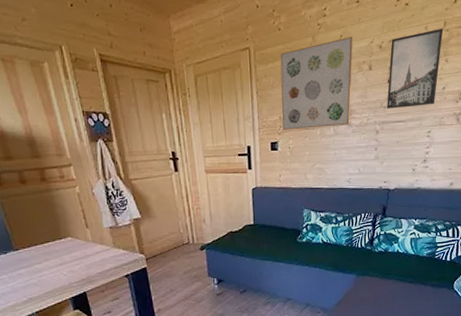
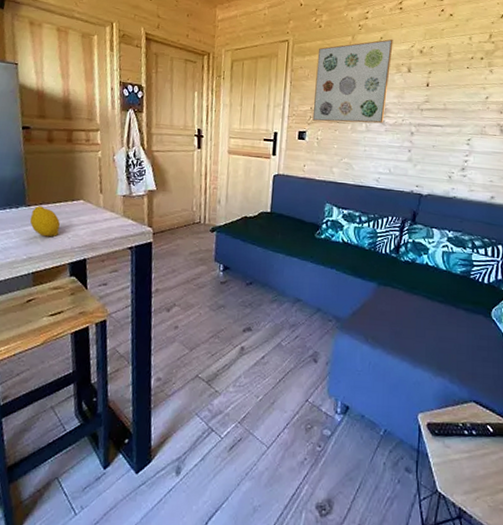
fruit: none [21,248,53,277] -> present [29,206,60,237]
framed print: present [387,28,444,109] -> none [424,40,489,113]

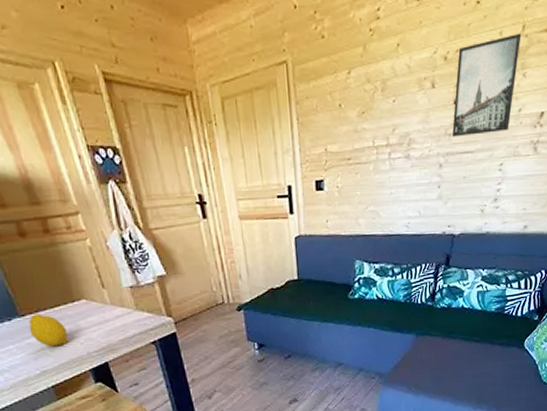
wall art: present [312,39,393,124] -> none [324,44,413,165]
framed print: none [424,40,489,113] -> present [452,33,522,137]

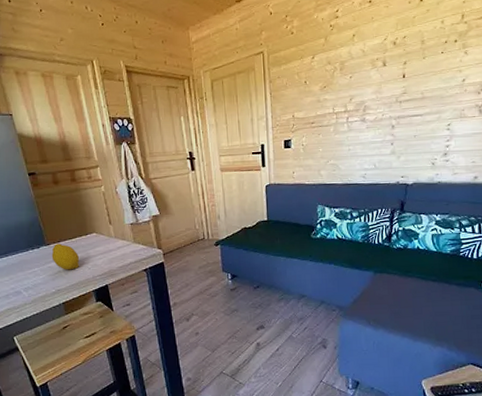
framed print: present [452,33,522,137] -> none [402,21,461,103]

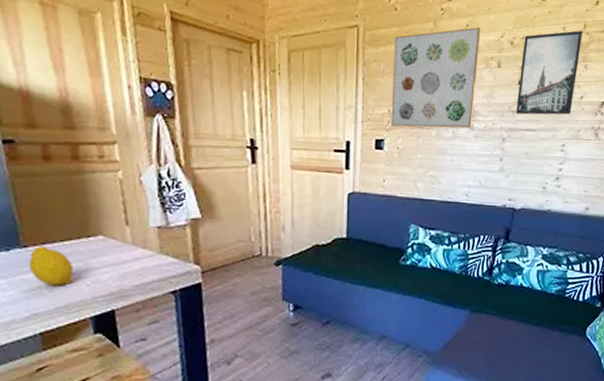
wall art: none [293,34,366,128] -> present [391,26,481,129]
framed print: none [402,21,461,103] -> present [516,30,583,115]

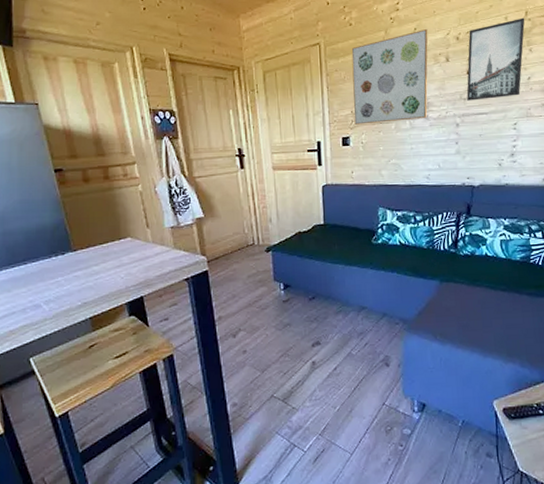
fruit: present [28,246,73,286] -> none [78,249,110,280]

